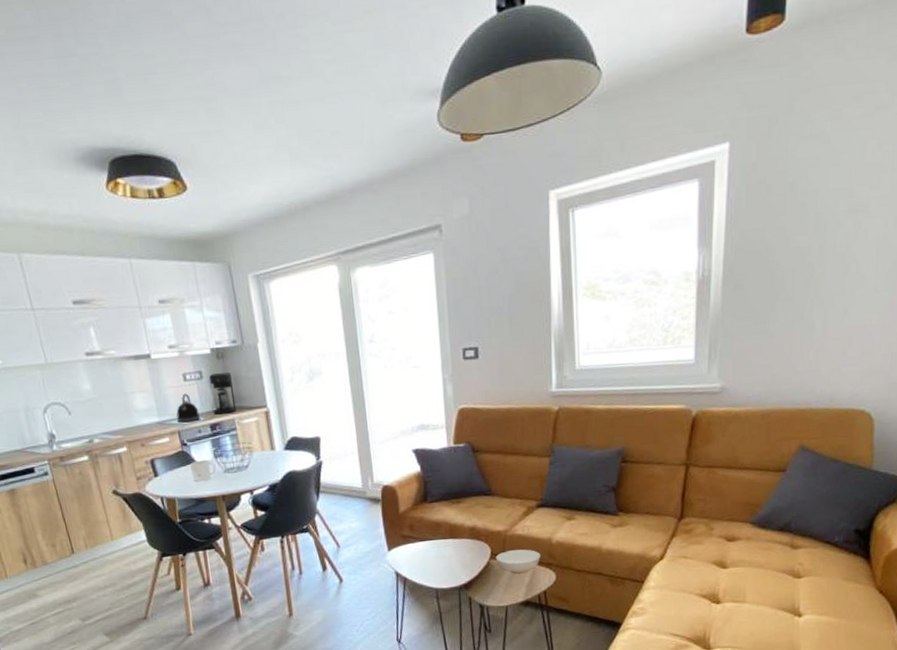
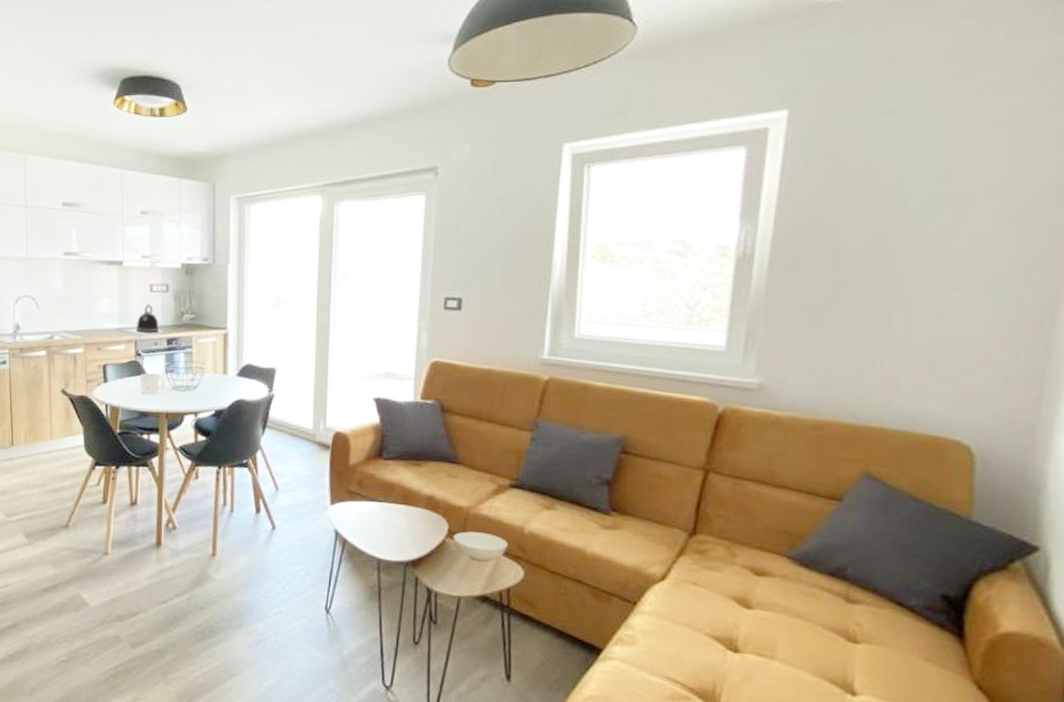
coffee maker: present [209,372,237,415] -> none [172,288,197,330]

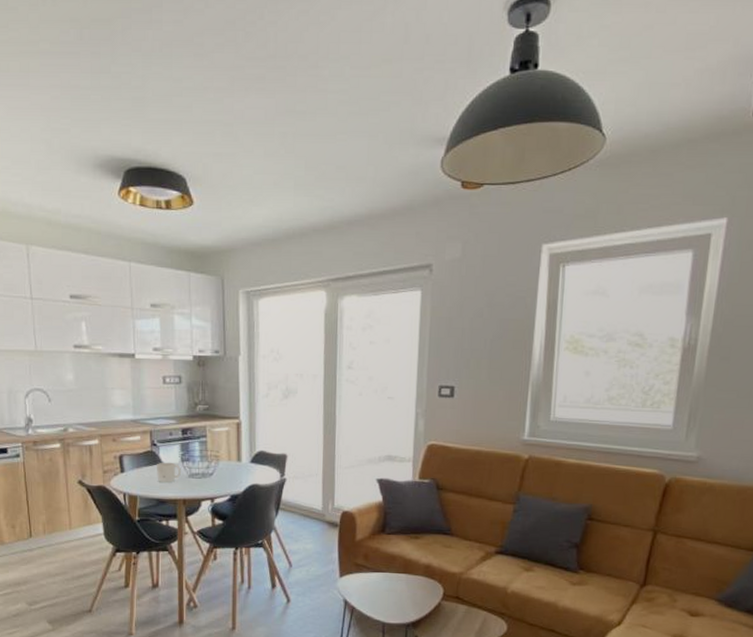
kettle: present [136,304,159,334] -> none [151,395,173,424]
bowl: present [453,531,508,562] -> none [447,594,494,619]

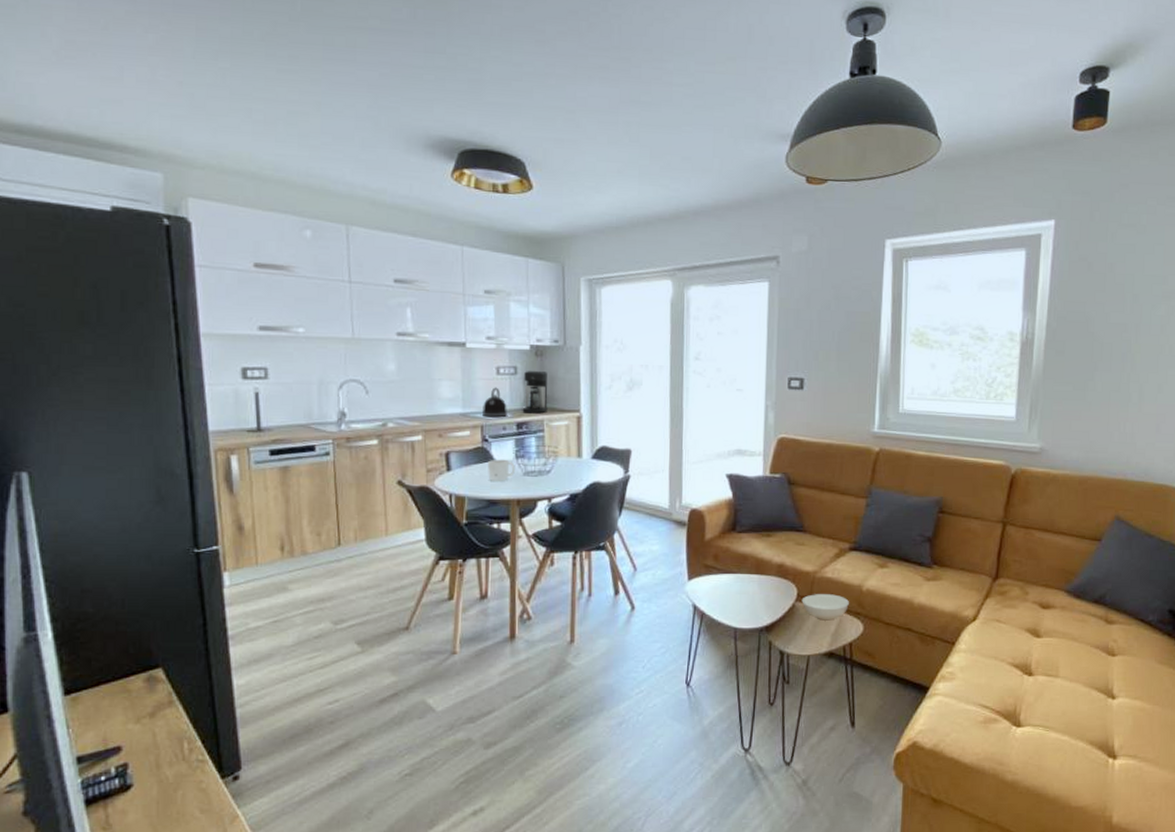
kettle: none [151,395,173,424] -> present [483,387,507,418]
coffee maker: none [186,380,210,420] -> present [522,371,548,414]
bowl: none [447,594,494,619] -> present [801,594,849,621]

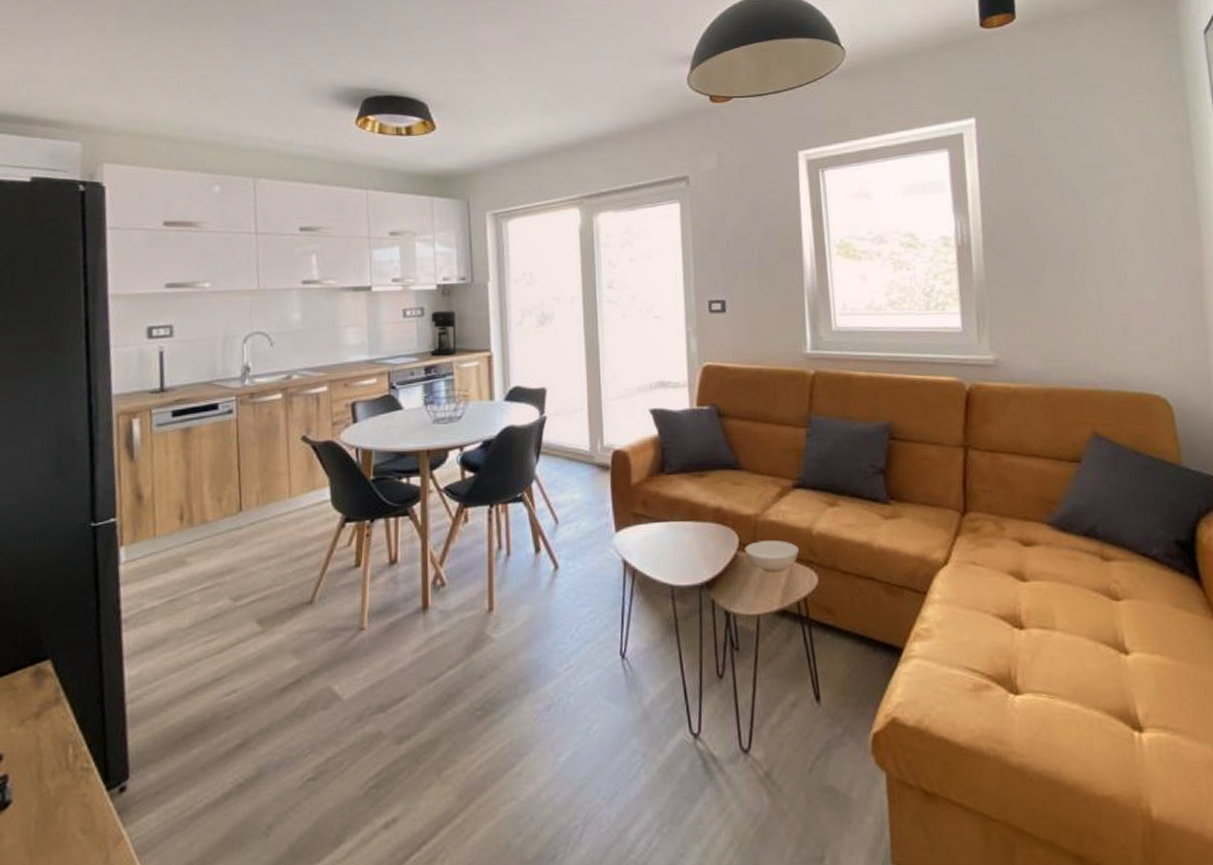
kettle: present [483,387,507,418] -> none [389,330,415,363]
mug: present [488,459,515,483] -> none [396,406,424,433]

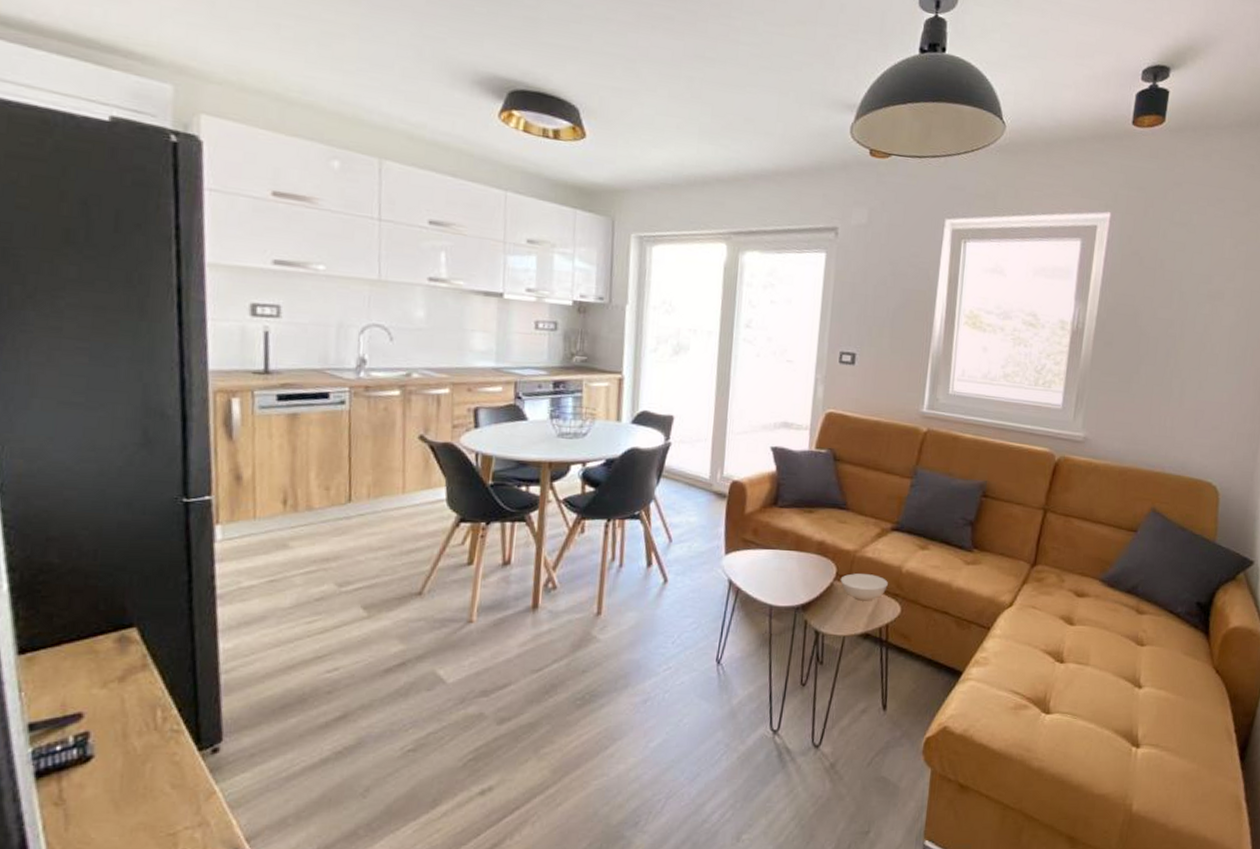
coffee maker: present [430,311,457,356] -> none [560,327,590,373]

